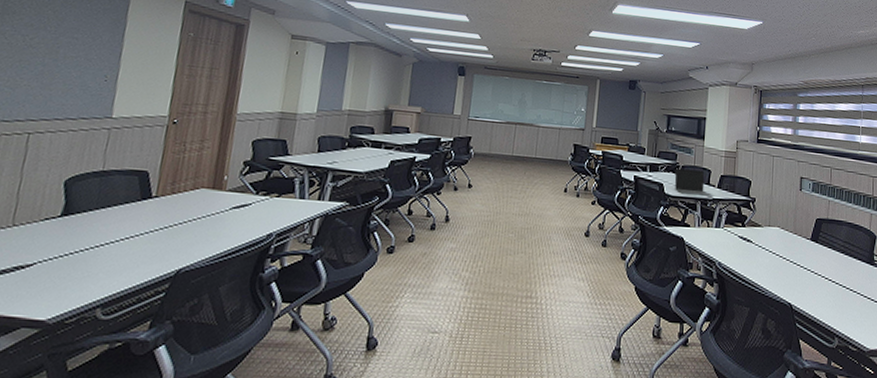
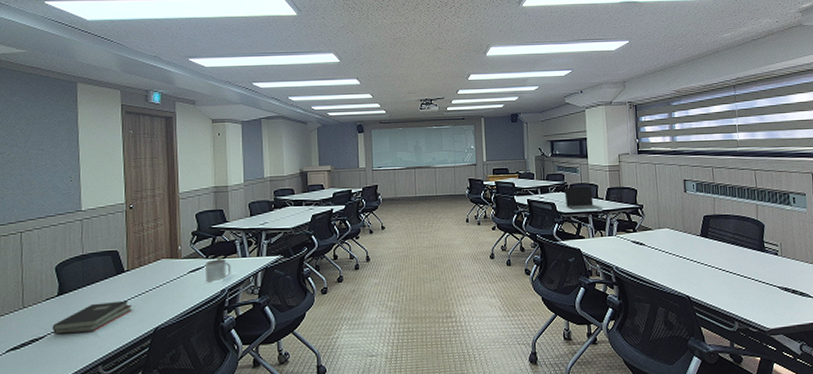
hardback book: none [45,231,154,267] -> present [52,300,133,335]
mug: none [251,196,285,224] -> present [204,259,231,282]

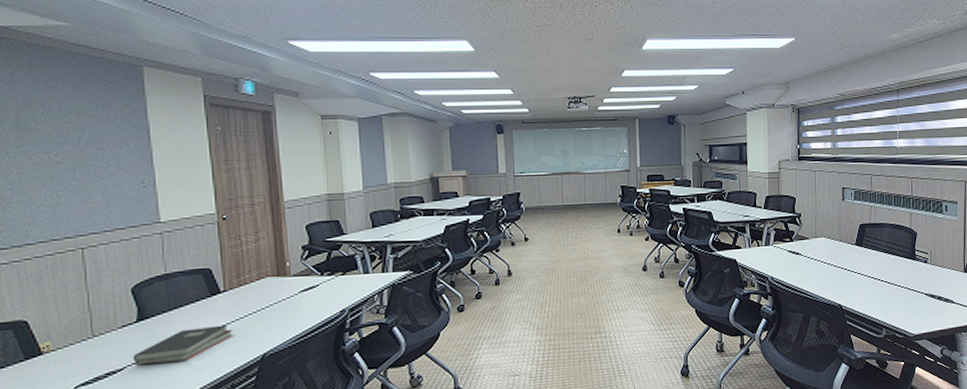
mug: present [204,259,231,282] -> none [319,276,352,302]
laptop: present [564,186,603,210] -> none [721,194,760,219]

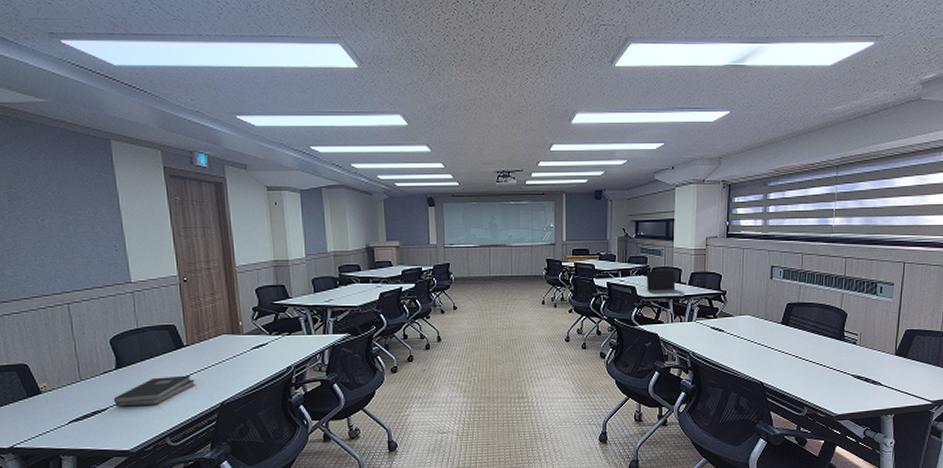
laptop: none [721,194,760,219] -> present [646,270,684,294]

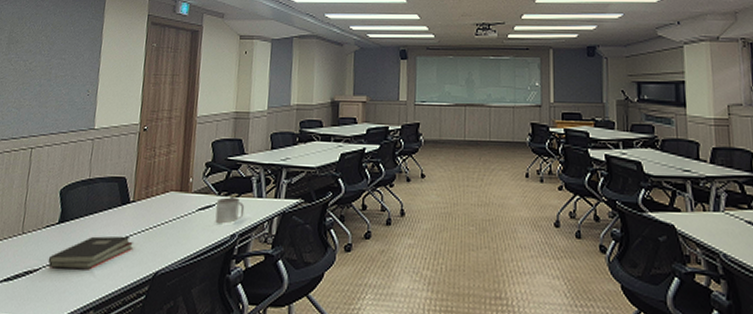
mug: none [268,336,297,359] -> present [215,197,245,224]
laptop: present [646,270,684,294] -> none [653,142,706,174]

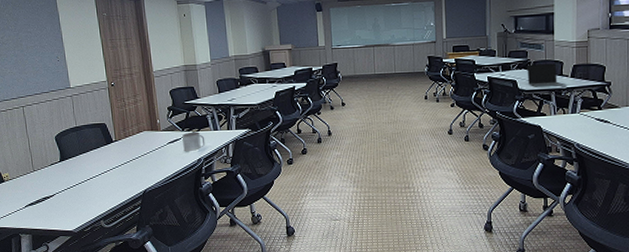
hardback book: present [48,236,134,270] -> none [59,166,124,194]
laptop: none [653,142,706,174] -> present [527,63,567,87]

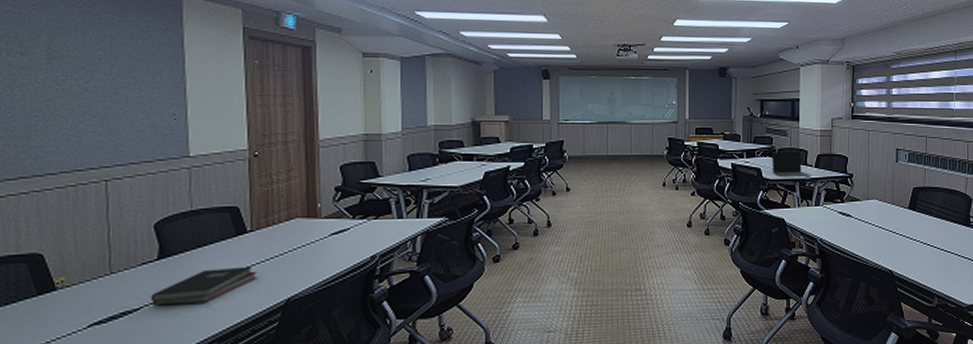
hardback book: none [59,166,124,194] -> present [150,266,258,306]
mug: present [181,131,206,152] -> none [350,220,384,247]

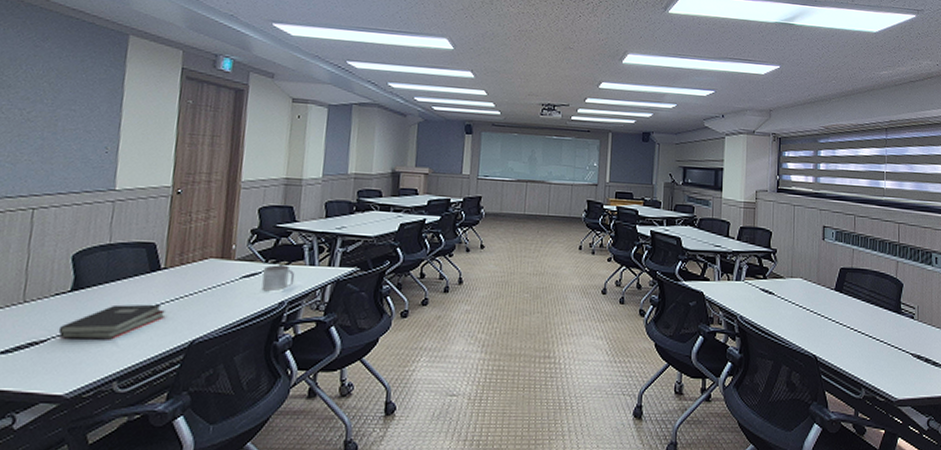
mug: none [350,220,384,247] -> present [261,264,295,292]
laptop: present [772,152,811,177] -> none [692,221,733,249]

